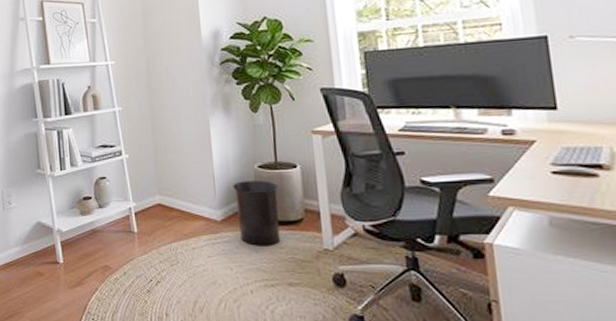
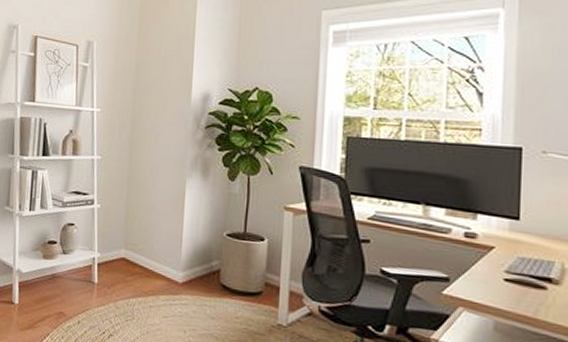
waste bin: present [233,181,280,246] -> none [199,246,243,314]

